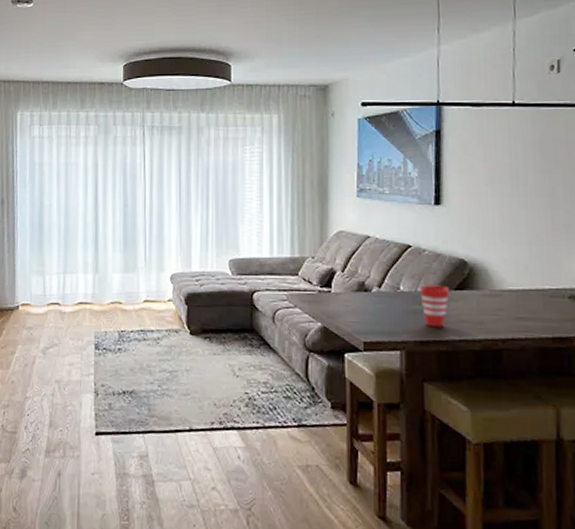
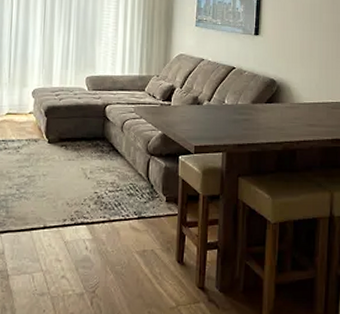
cup: present [420,283,450,328] -> none [240,98,262,133]

